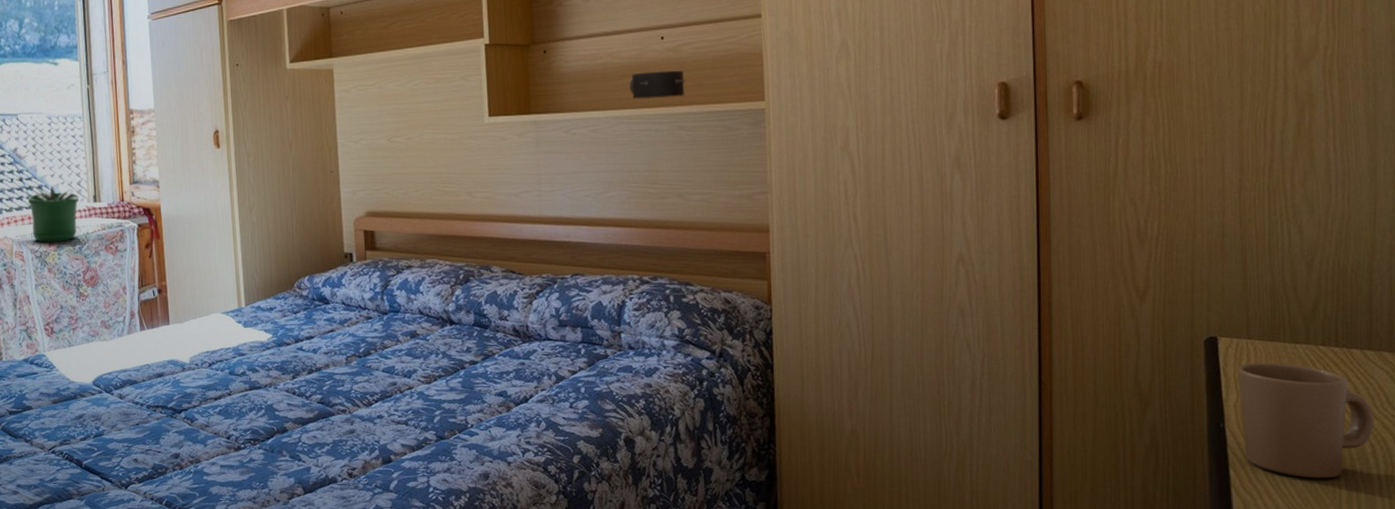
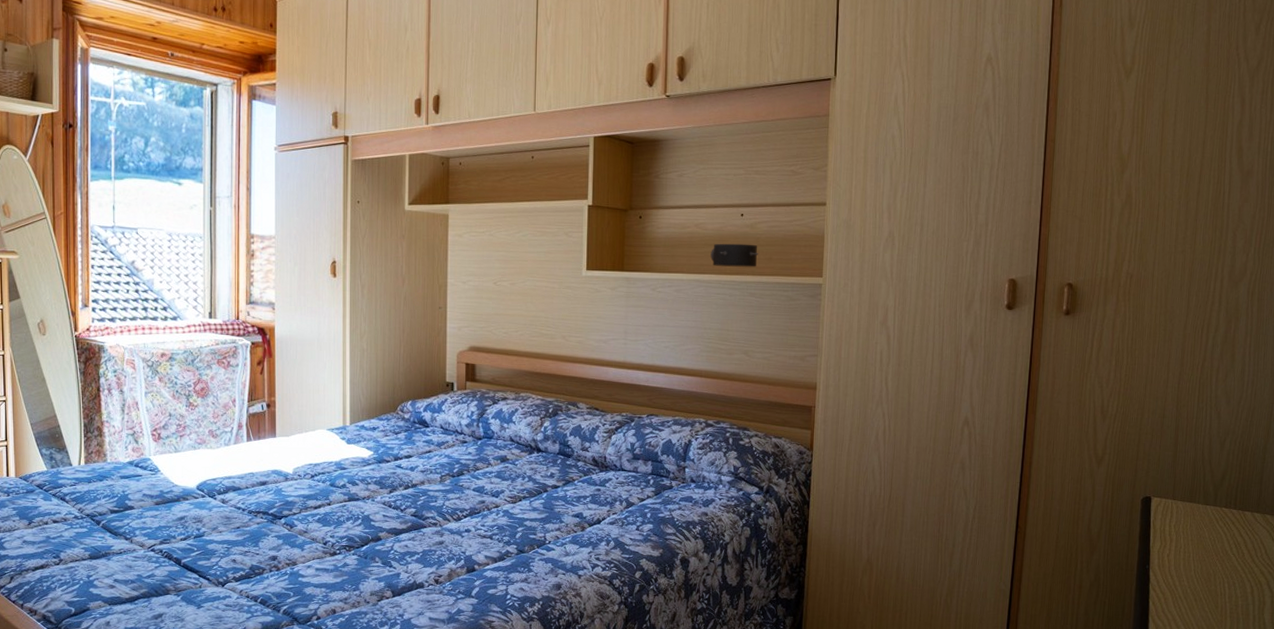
planter: present [28,184,82,242] -> none [143,296,199,353]
mug: present [1238,363,1374,479] -> none [1162,519,1255,612]

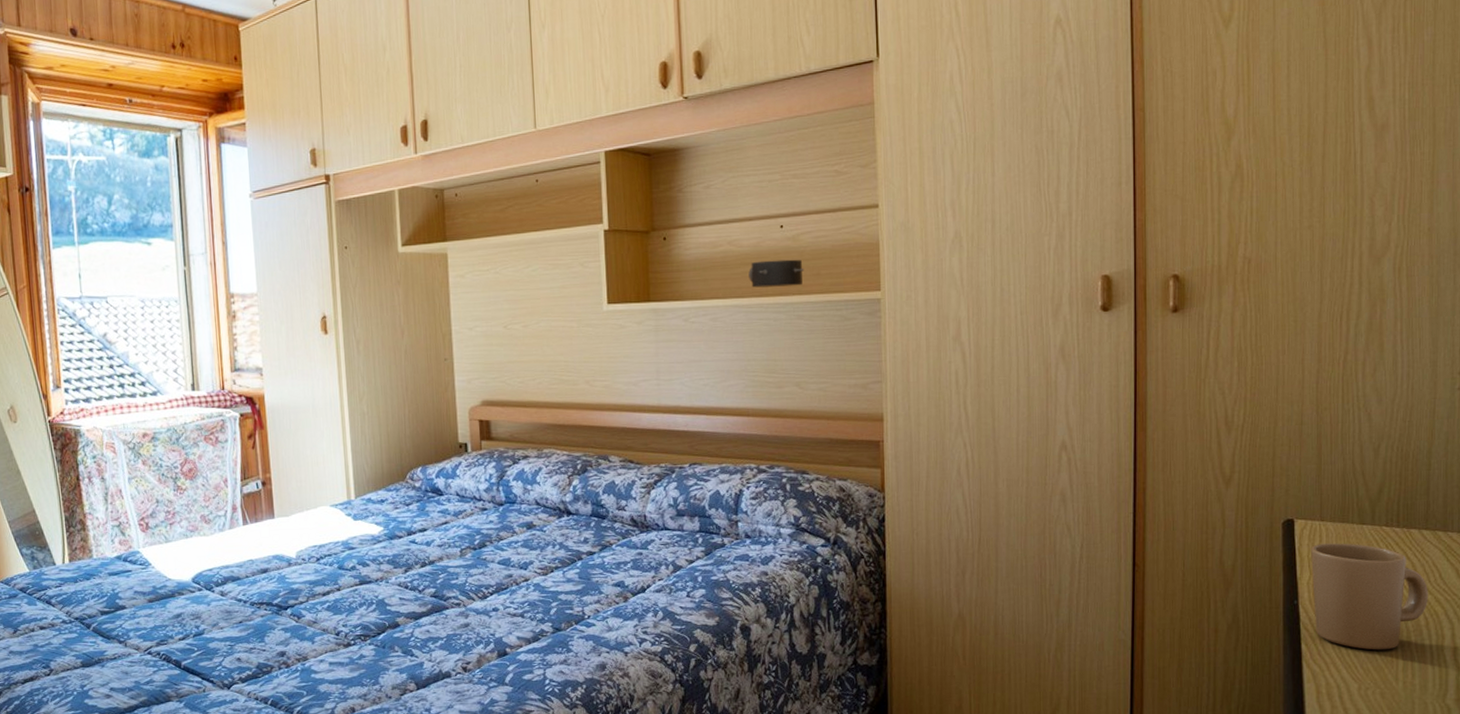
mug: none [1162,519,1255,612] -> present [1311,543,1428,651]

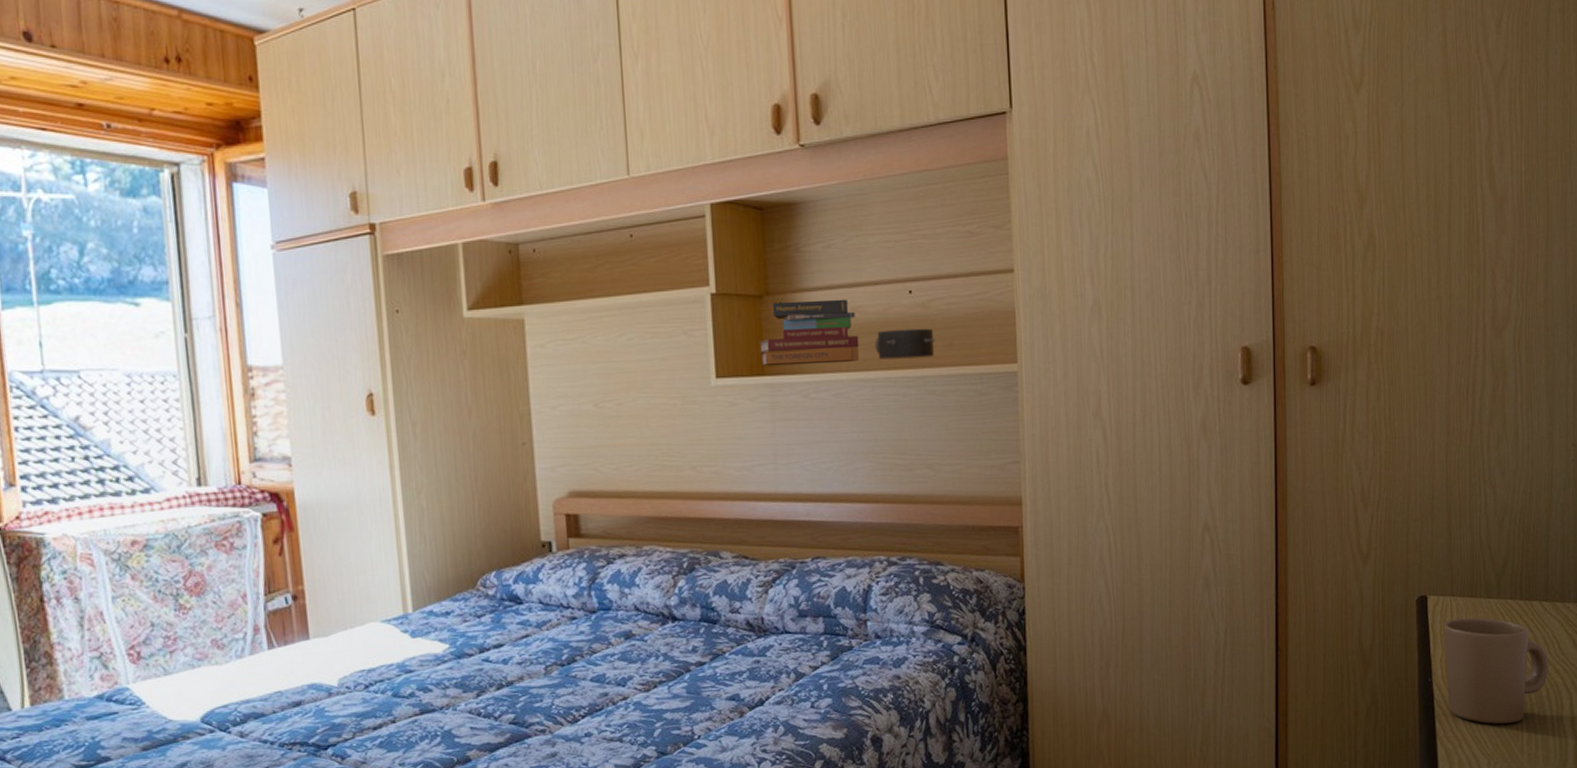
books: none [645,233,735,294] -> present [758,299,859,367]

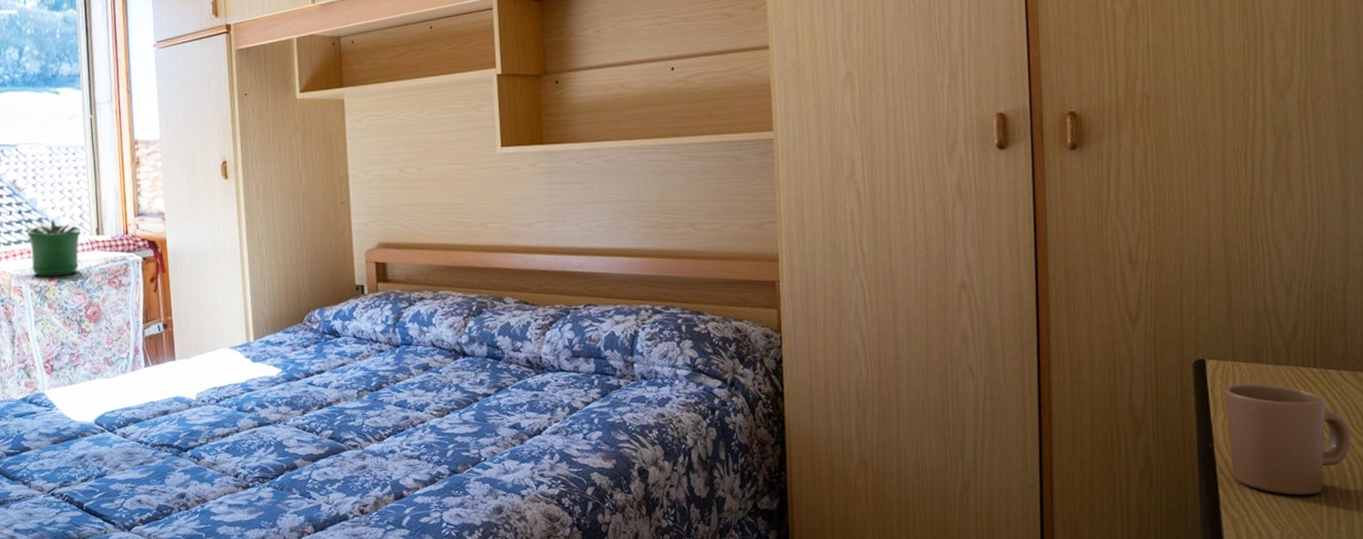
planter: none [97,464,180,541] -> present [27,217,85,277]
books: present [758,299,859,367] -> none [537,76,627,137]
alarm clock: present [875,328,936,360] -> none [640,100,696,129]

